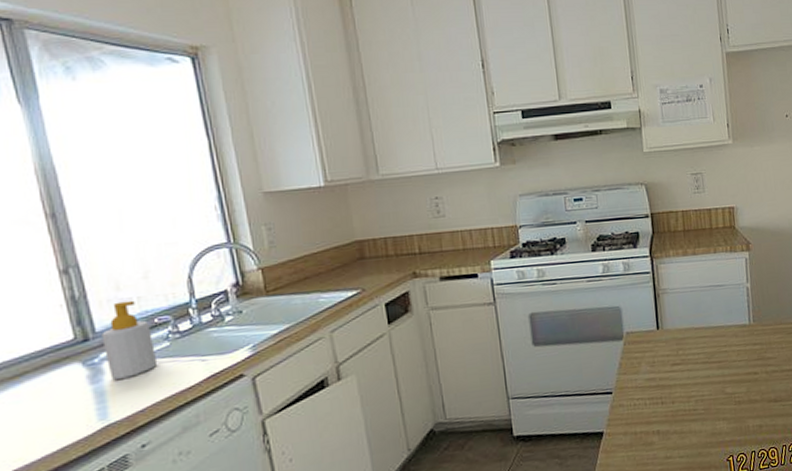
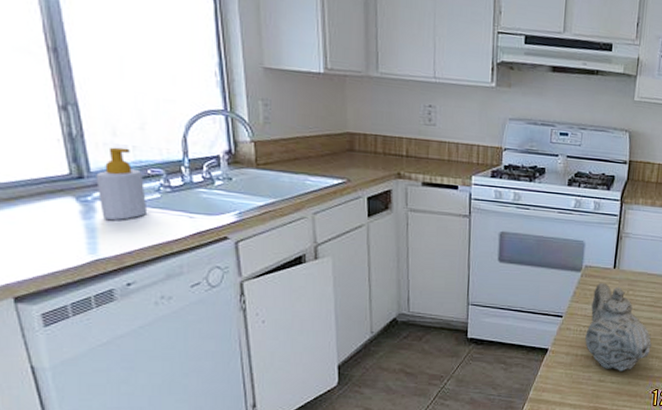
teapot: none [641,347,716,443] -> present [585,283,652,371]

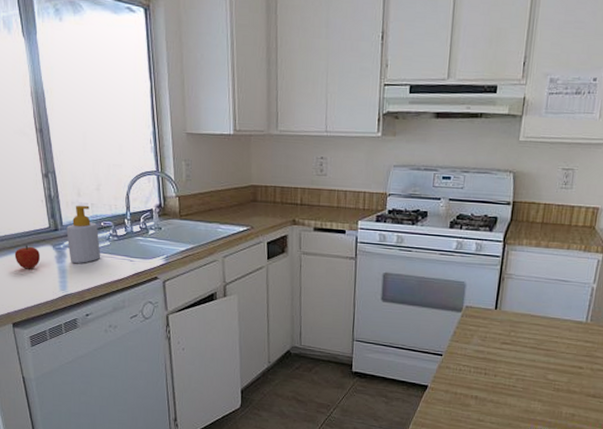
fruit: none [15,196,57,227] -> present [14,245,41,269]
teapot: present [585,283,652,371] -> none [464,323,535,413]

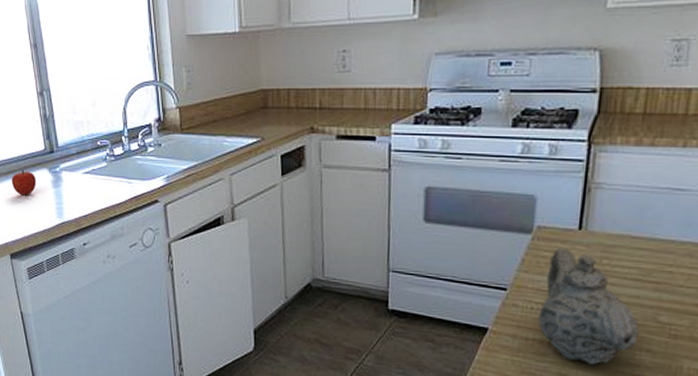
soap bottle: present [66,205,101,264] -> none [62,123,98,188]
teapot: none [464,323,535,413] -> present [538,248,640,365]

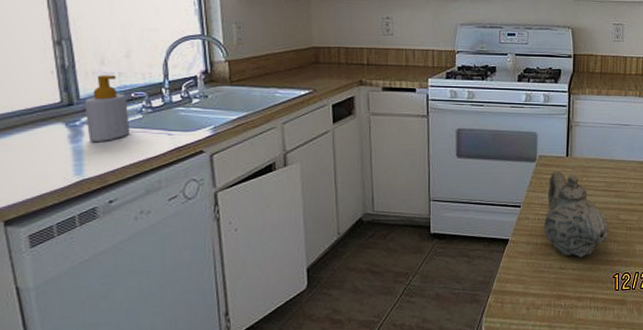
fruit: present [11,169,37,196] -> none [10,124,48,153]
soap bottle: none [62,123,98,188] -> present [84,75,131,143]

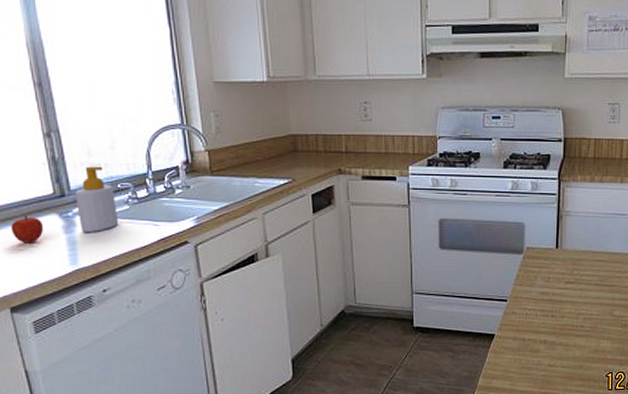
fruit: none [10,124,48,153] -> present [10,215,44,243]
teapot: present [544,171,610,258] -> none [532,264,603,355]

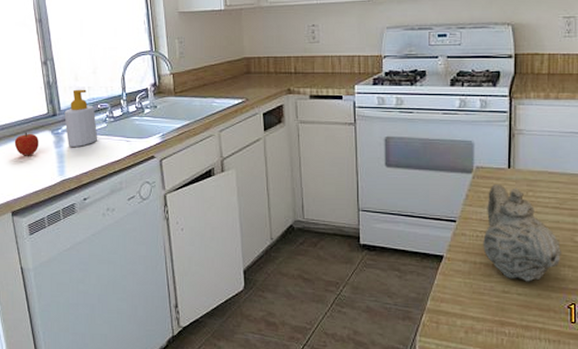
teapot: none [532,264,603,355] -> present [483,184,563,282]

